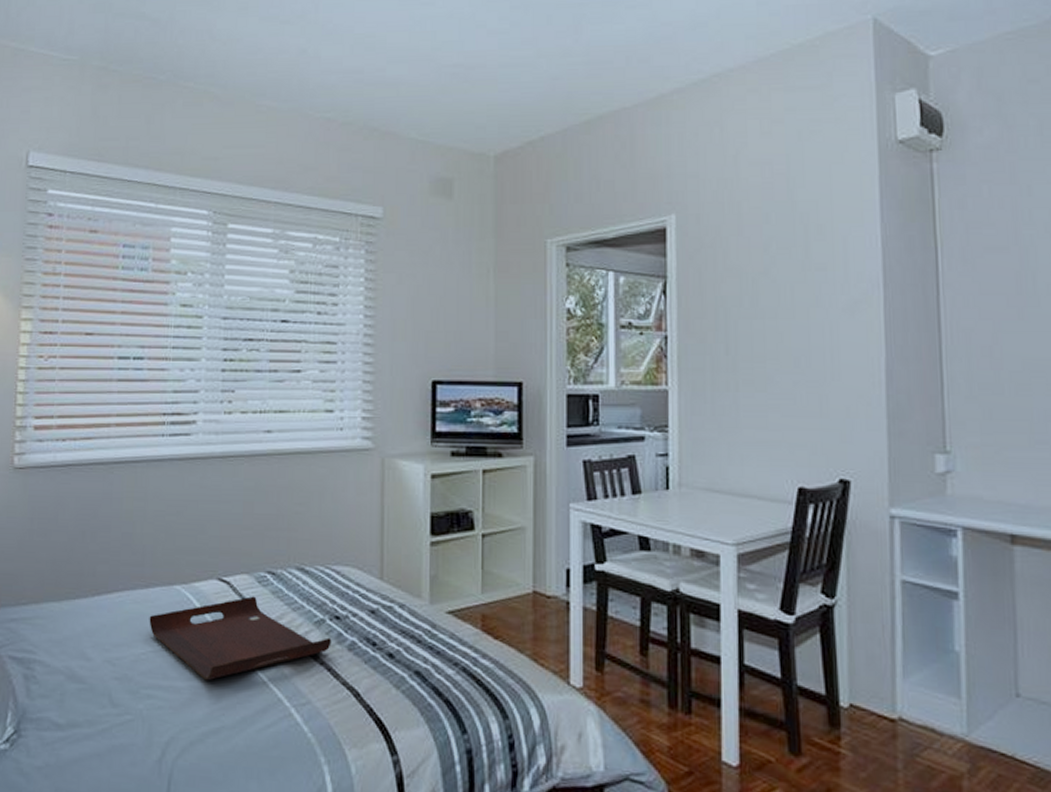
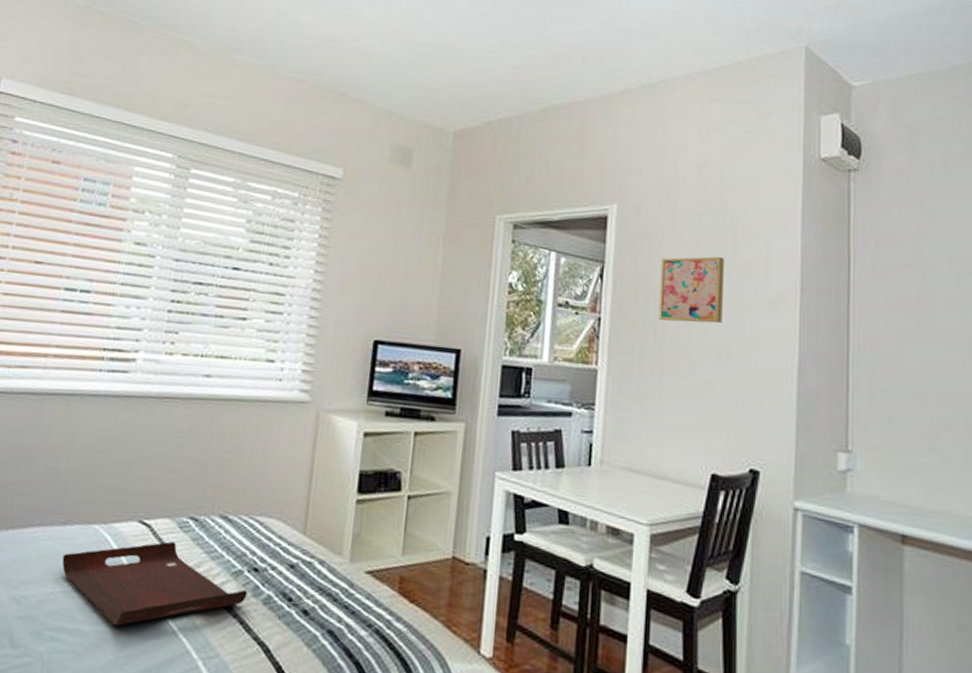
wall art: none [728,260,799,333] -> present [658,256,724,324]

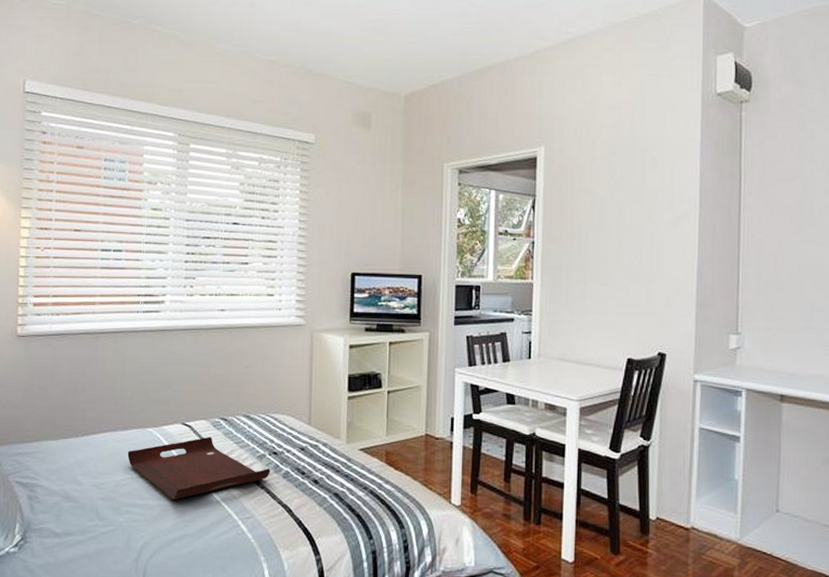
wall art: present [658,256,724,324] -> none [582,184,635,240]

